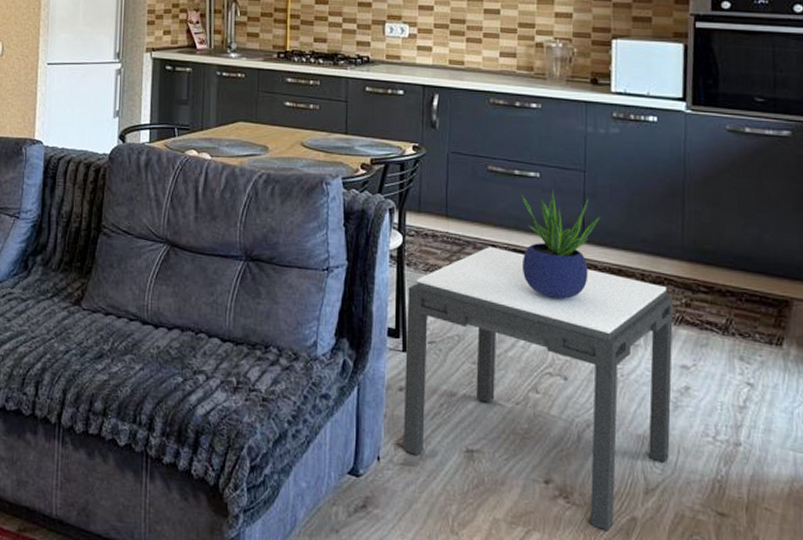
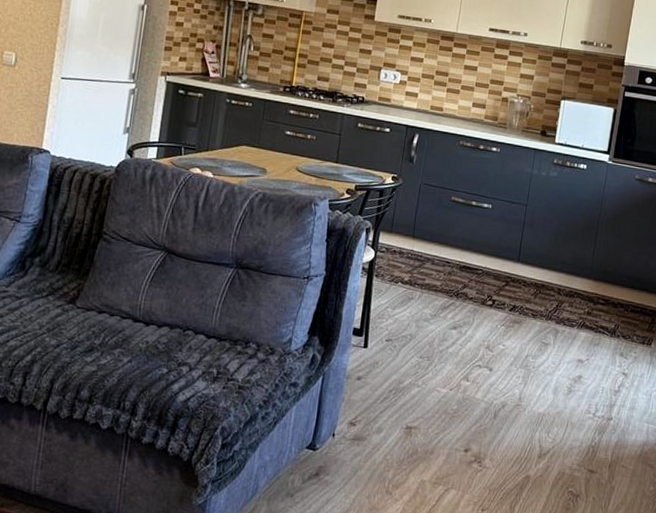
side table: present [403,247,674,532] -> none [355,263,580,487]
potted plant: present [521,189,601,299] -> none [468,218,534,307]

